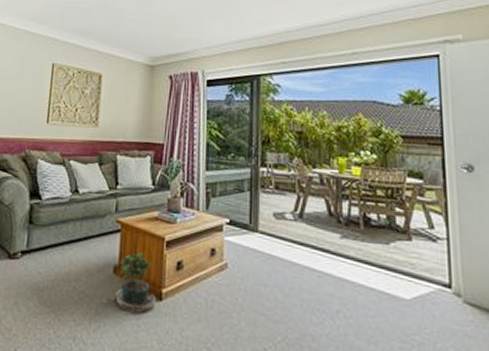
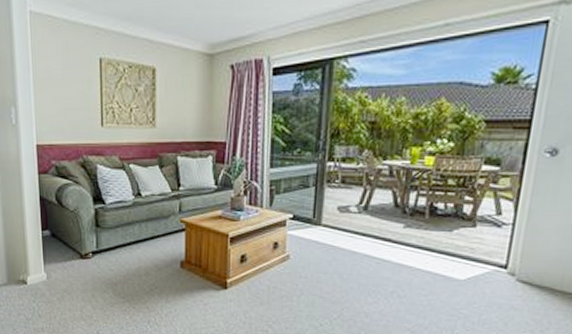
potted plant: present [103,253,156,313] -> none [173,249,221,300]

